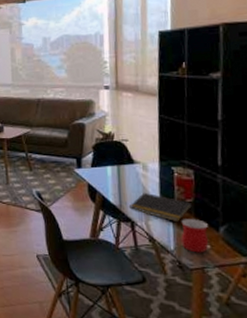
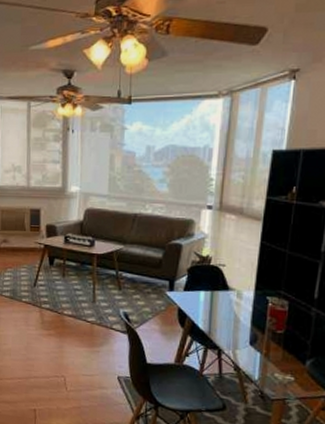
notepad: present [128,193,192,221] -> none [217,321,282,352]
mug: present [181,219,209,253] -> none [266,350,295,385]

